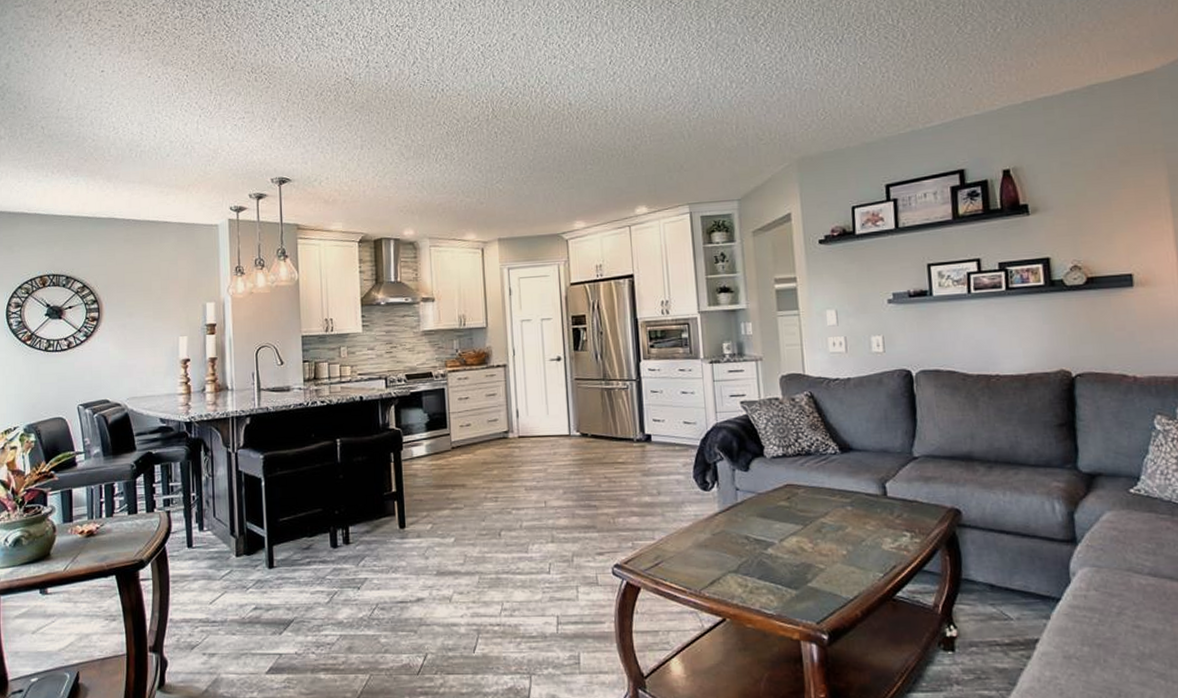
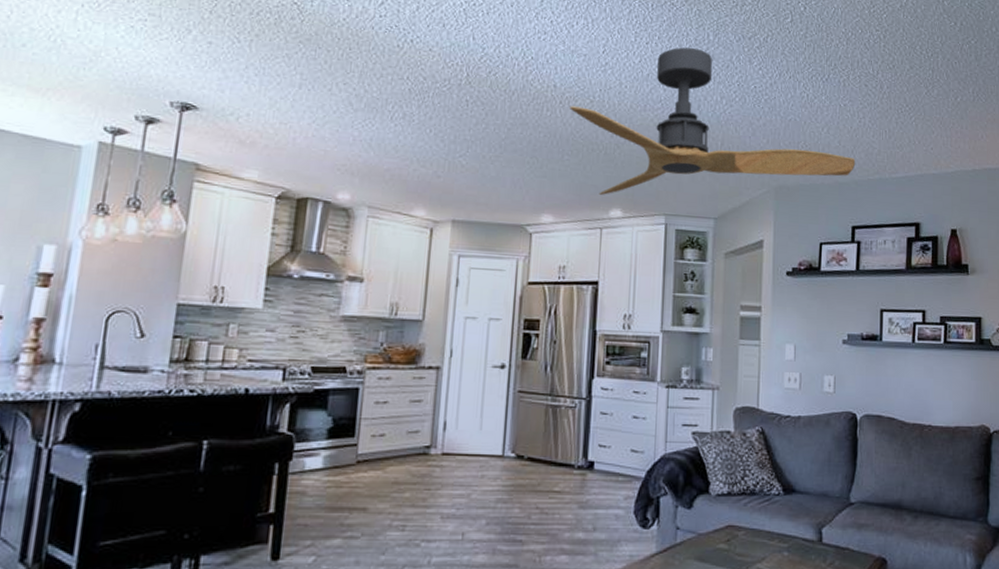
ceiling fan: none [586,39,883,196] -> present [569,47,856,195]

